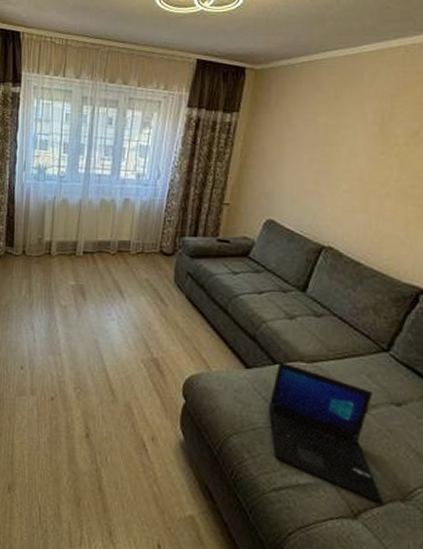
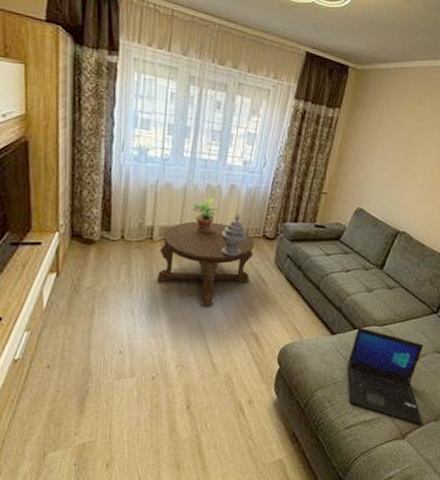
coffee table: none [55,236,151,326] -> present [156,221,255,306]
potted plant: none [84,212,113,248] -> present [189,197,218,233]
decorative urn: none [116,228,143,273] -> present [221,214,247,256]

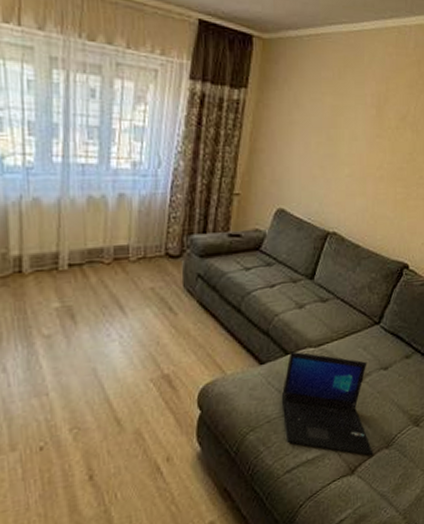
coffee table: present [156,221,255,306] -> none [32,243,156,350]
potted plant: present [189,197,218,233] -> none [66,212,105,258]
decorative urn: present [221,214,247,256] -> none [112,229,145,284]

